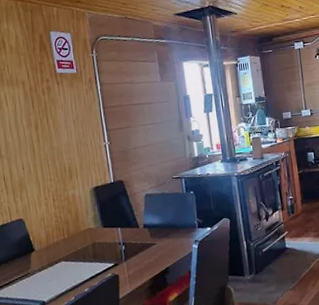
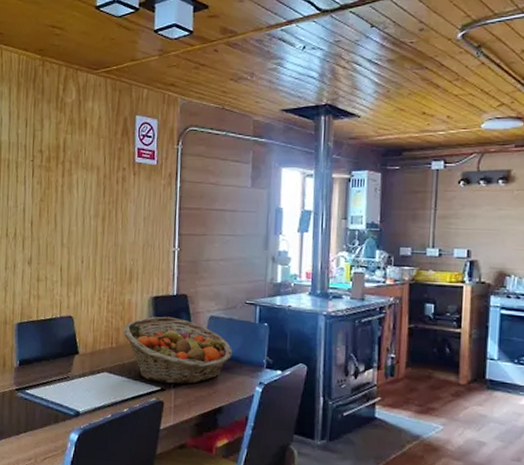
fruit basket: none [72,201,169,260] -> present [123,316,232,385]

